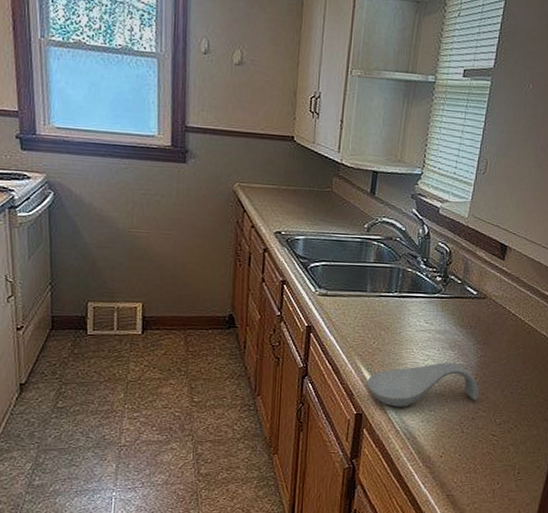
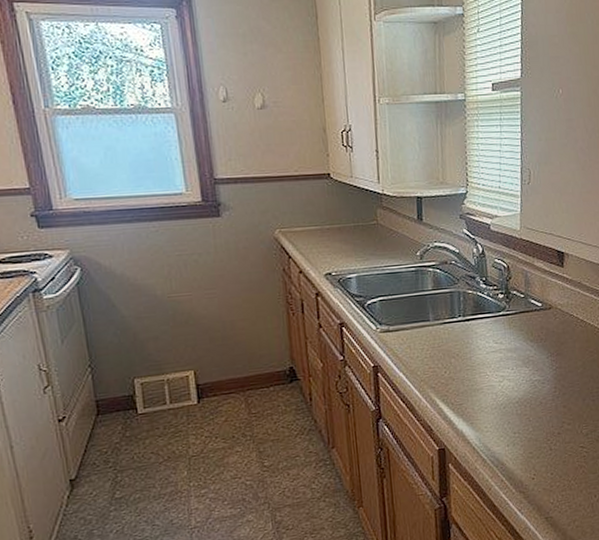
spoon rest: present [367,363,479,407] -> none [444,380,561,436]

